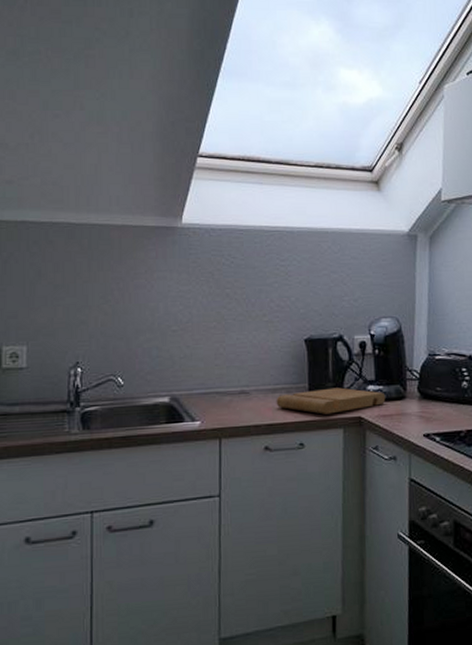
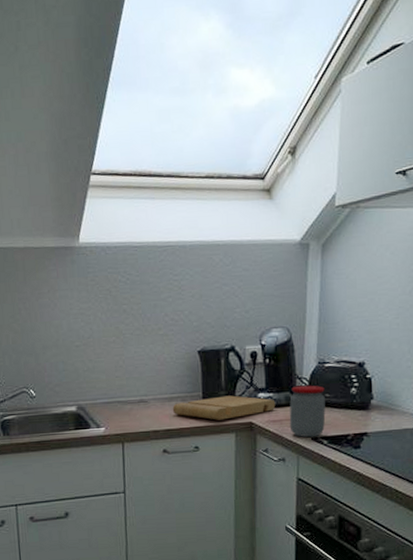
jar: none [400,378,437,434] -> present [289,385,326,438]

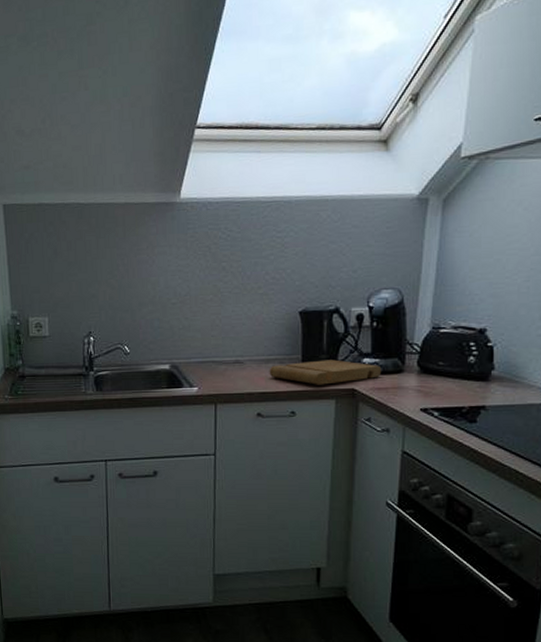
jar: present [289,385,326,438] -> none [396,351,438,408]

